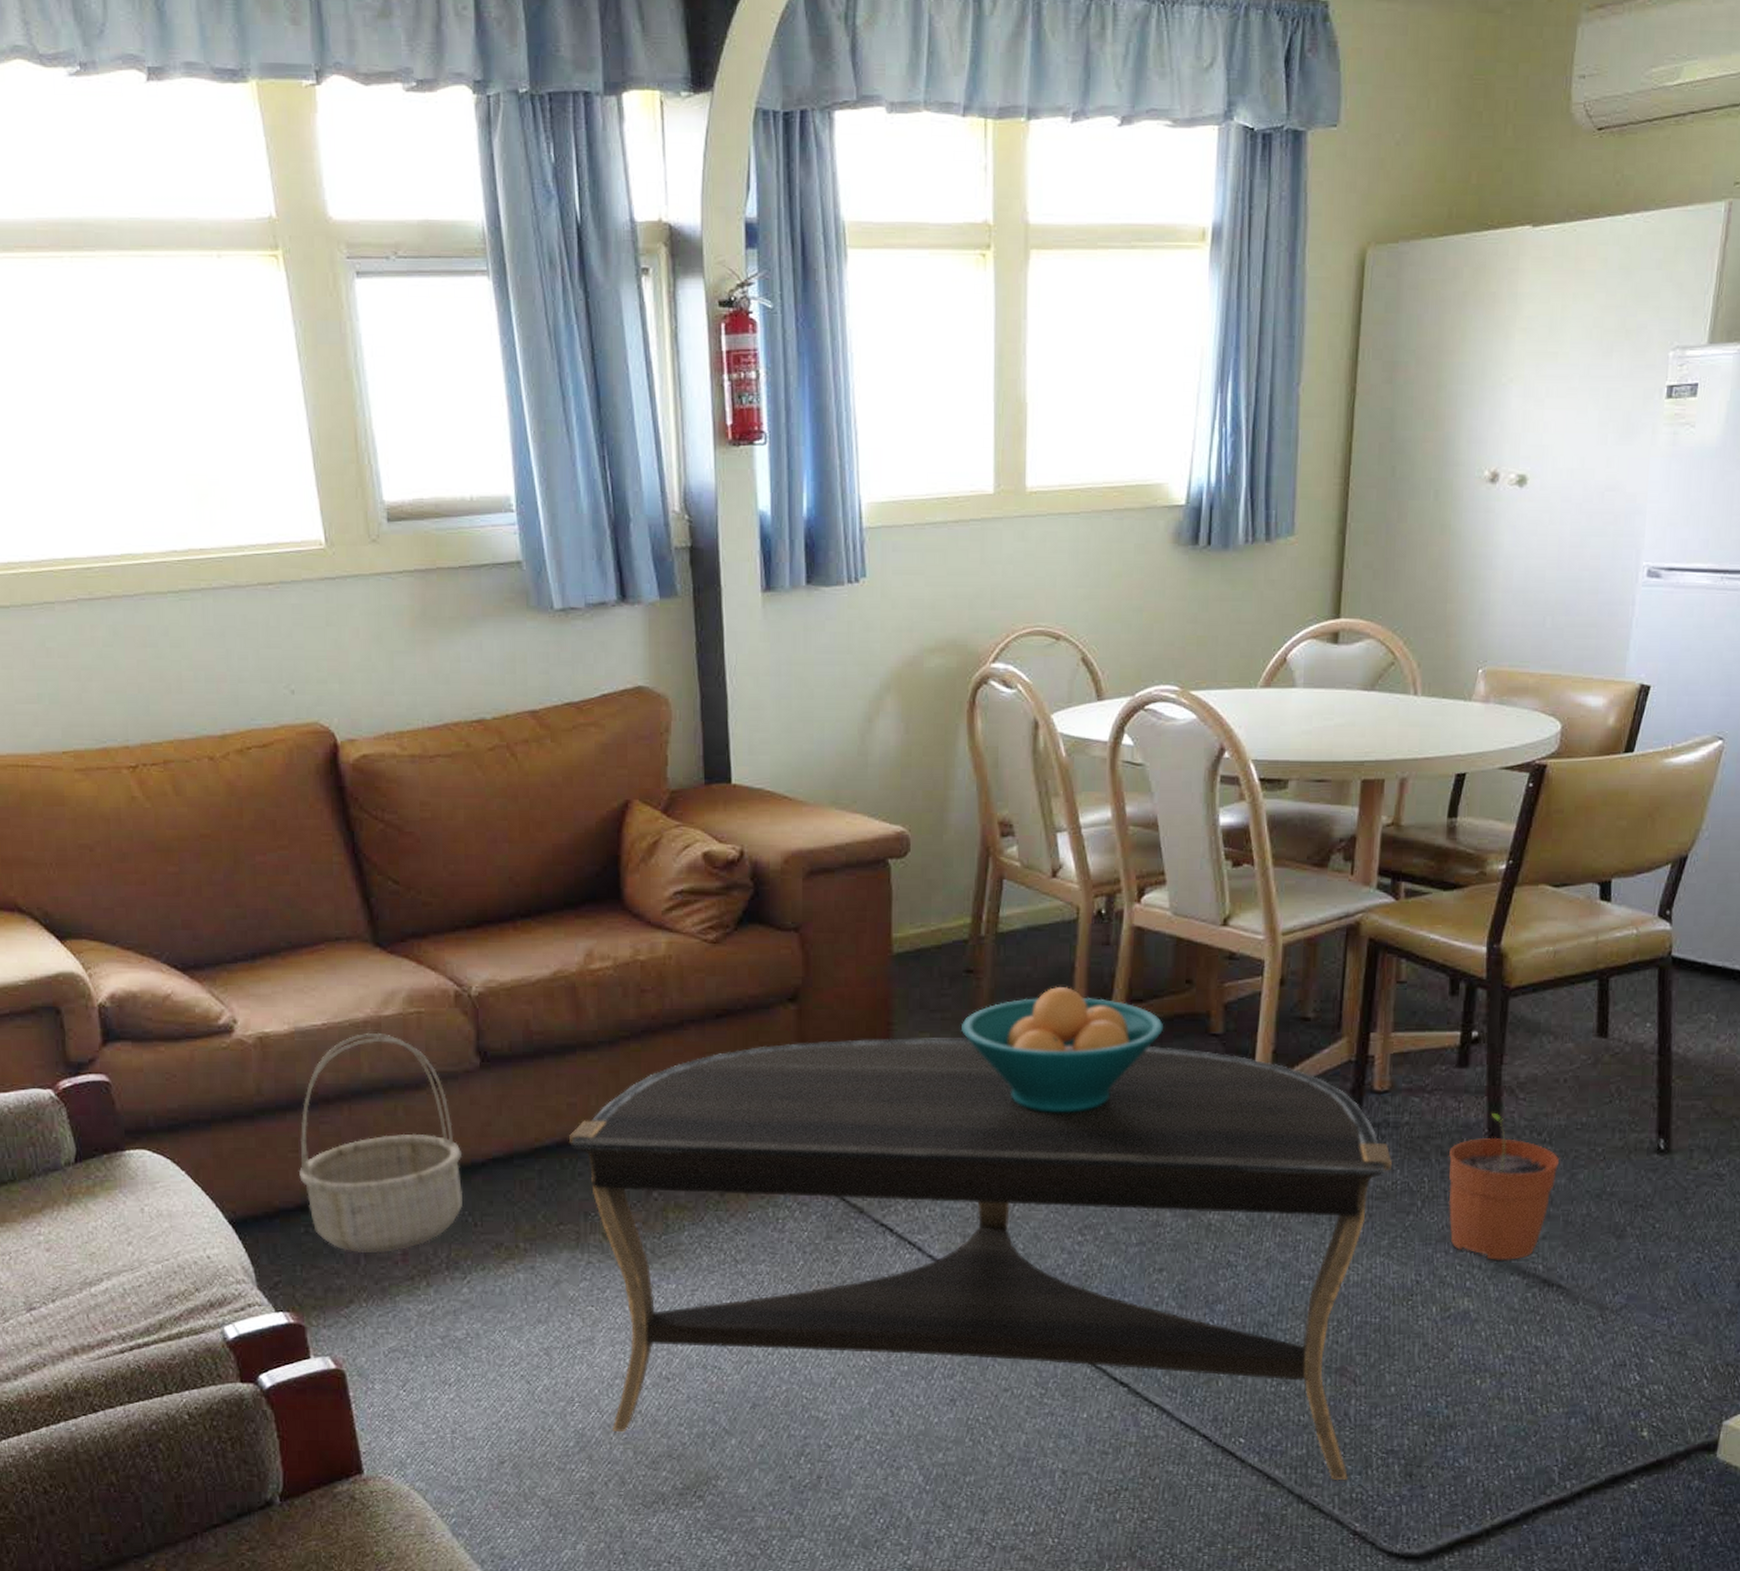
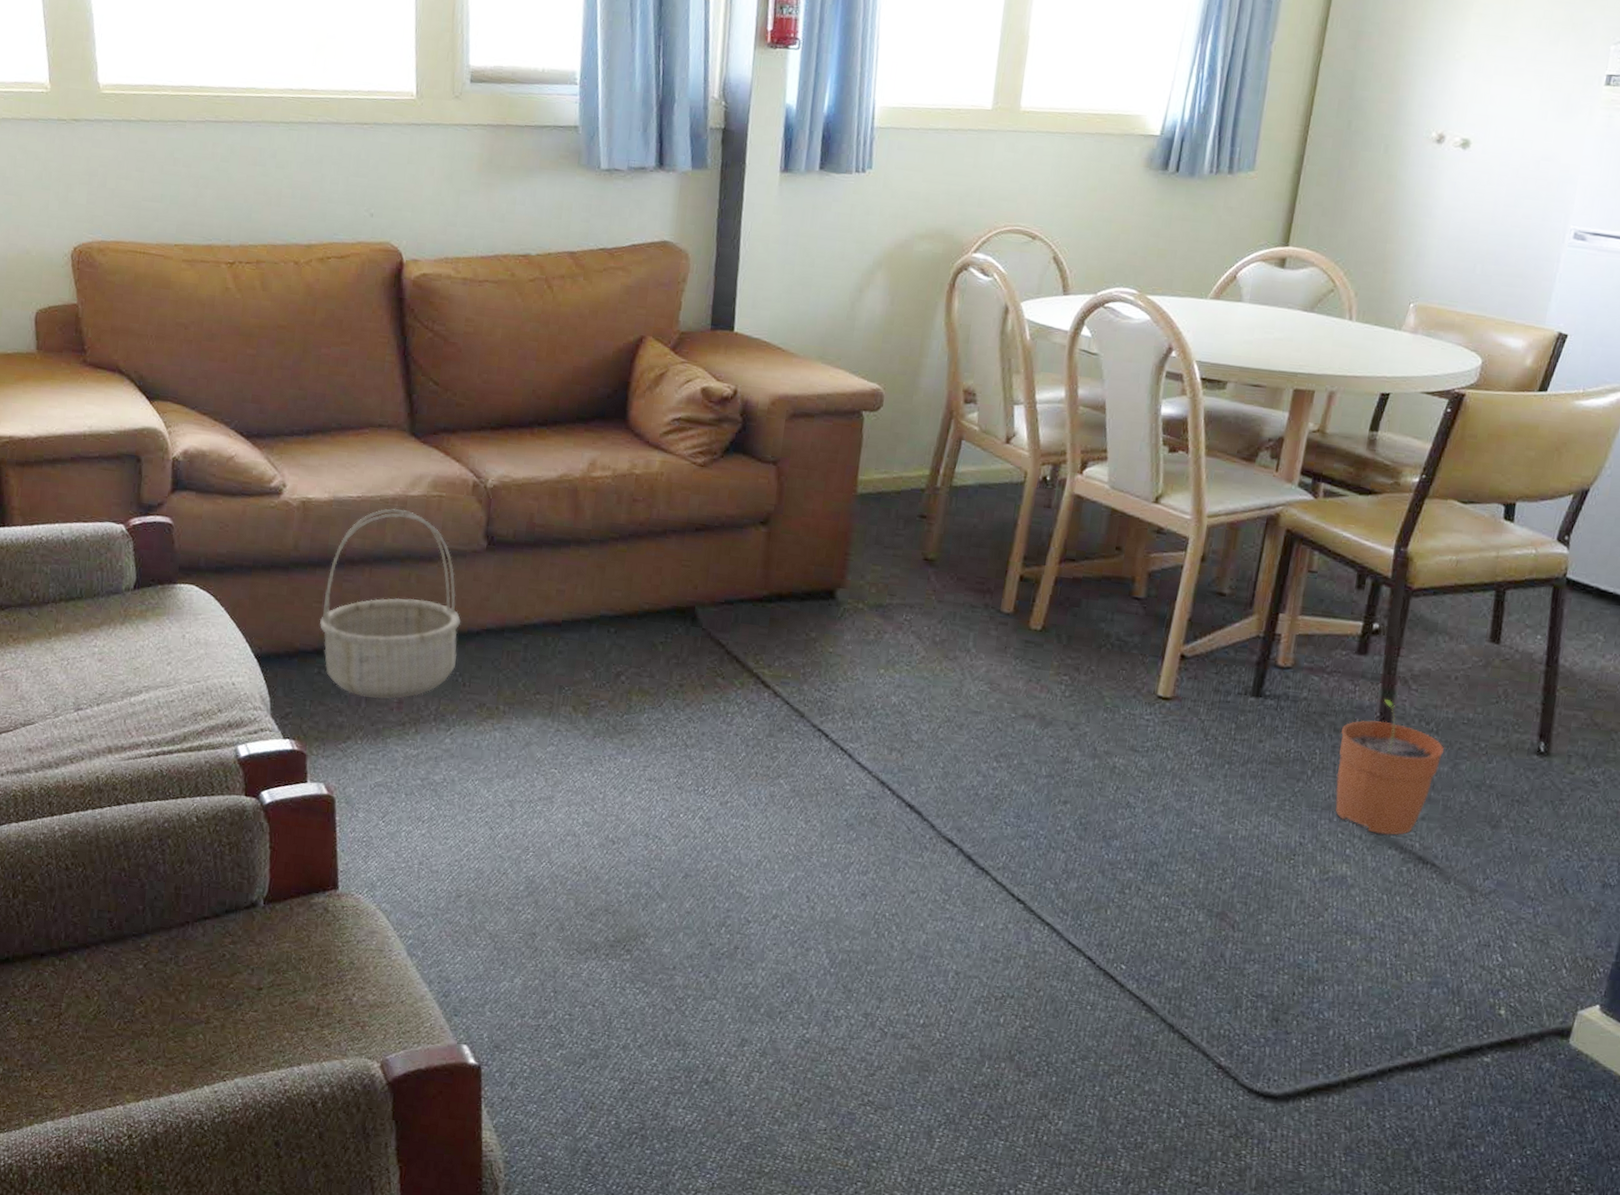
coffee table: present [568,1038,1392,1481] -> none [553,560,1288,1016]
fruit bowl: present [960,987,1164,1113] -> none [909,539,1092,652]

